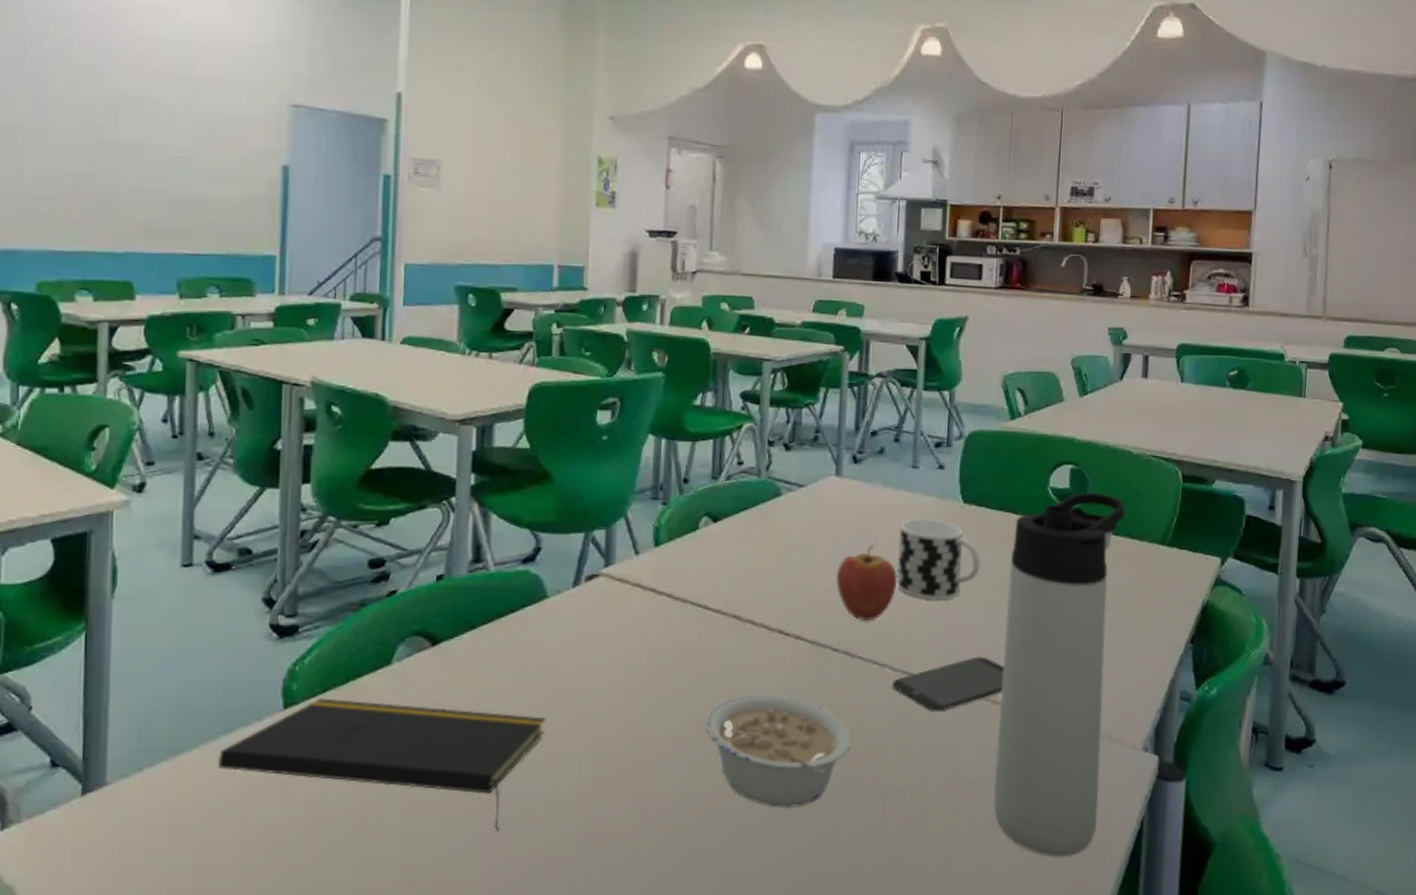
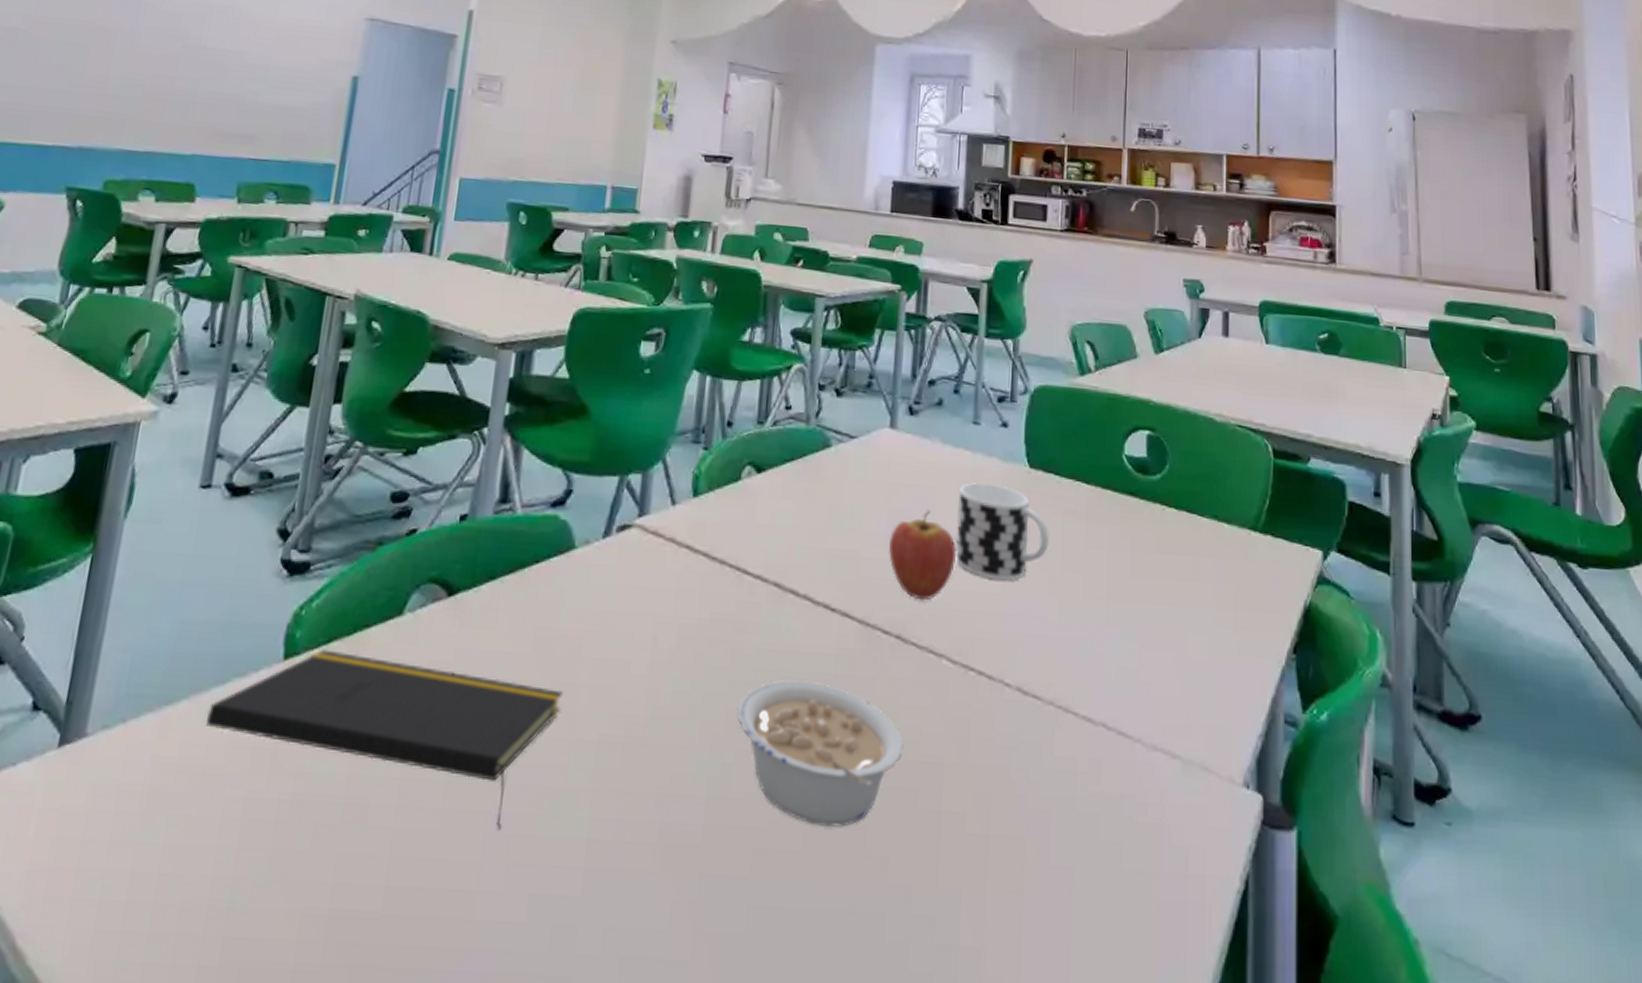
smartphone: present [892,656,1004,711] -> none [950,652,1078,717]
thermos bottle: present [993,492,1126,857] -> none [1068,463,1211,921]

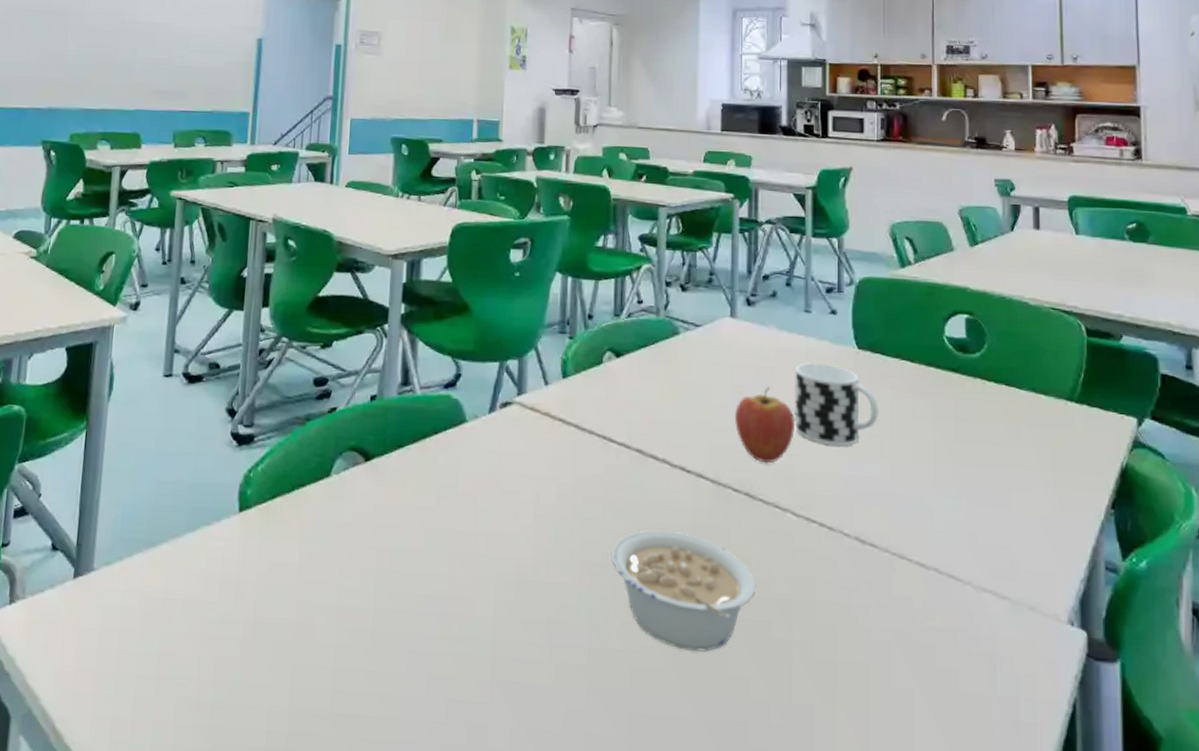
notepad: present [206,649,563,830] -> none [183,504,464,648]

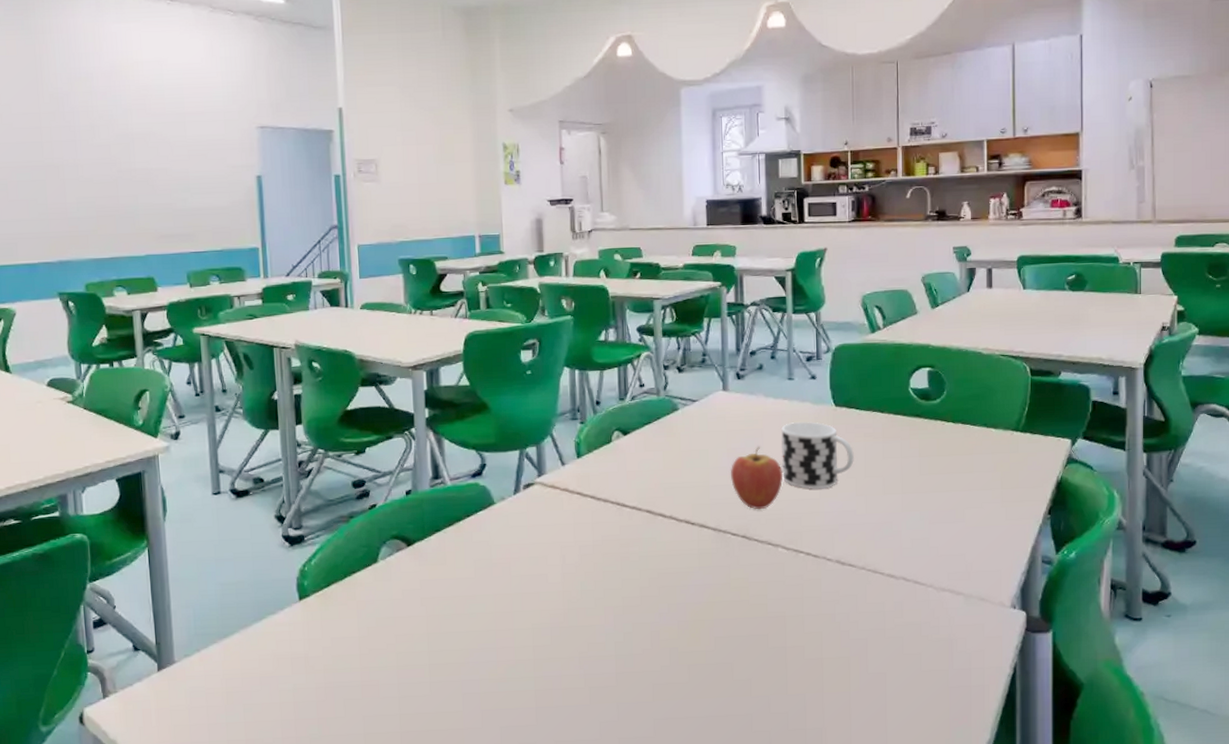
legume: present [611,530,756,652] -> none [630,573,754,665]

